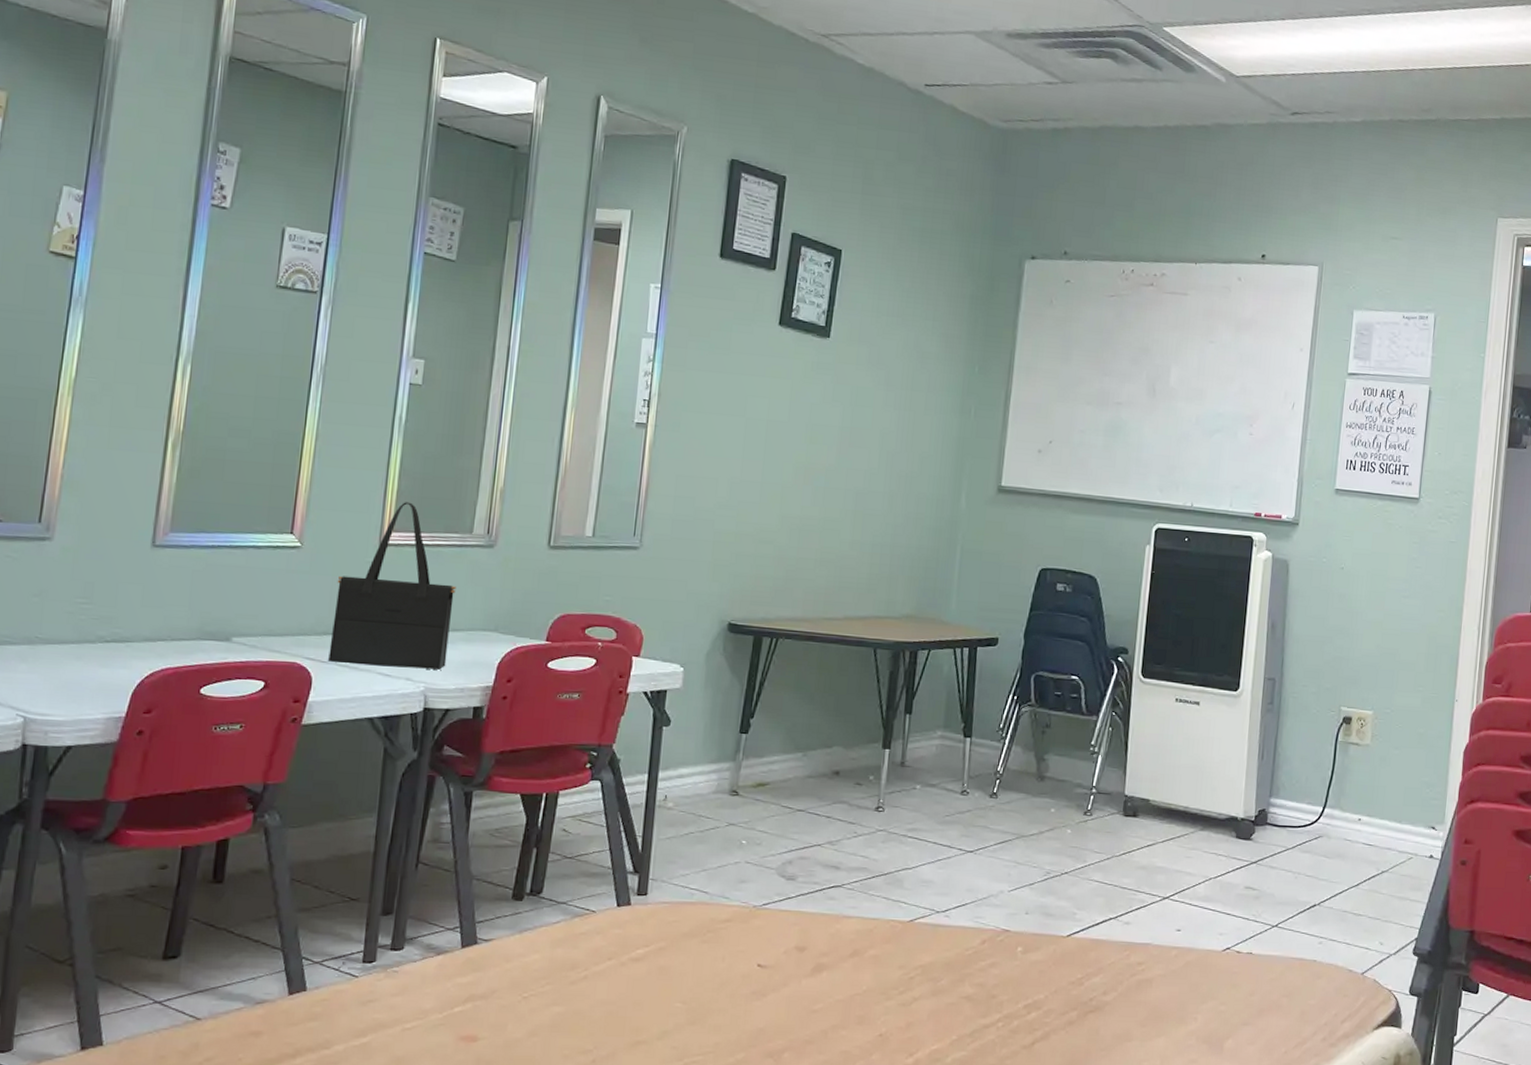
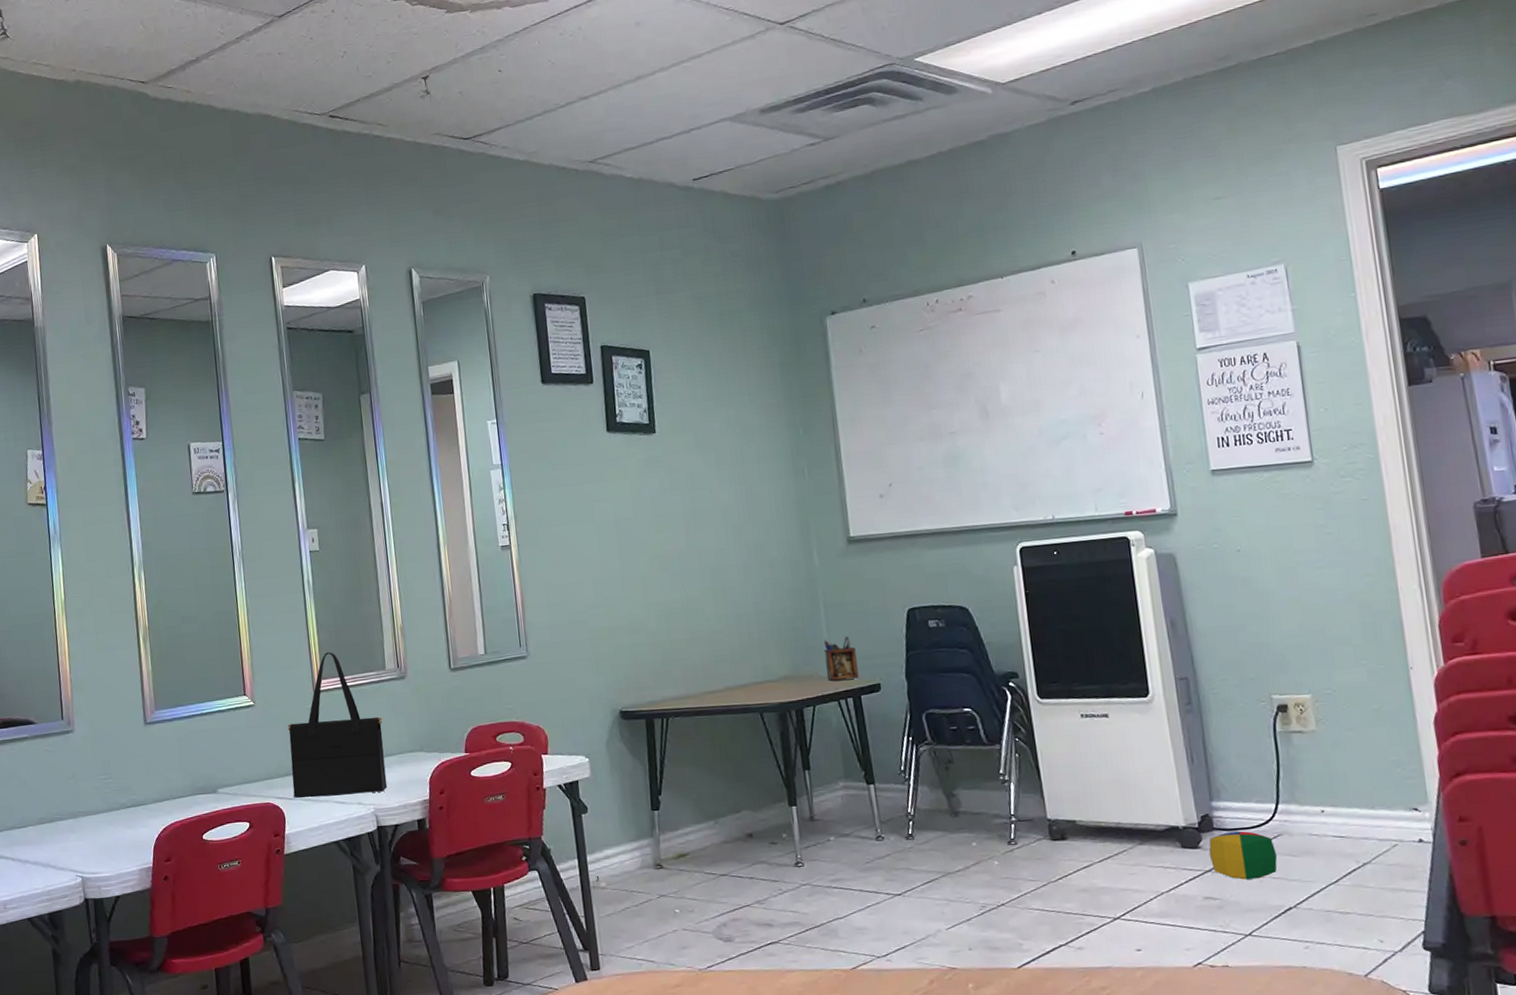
desk organizer: none [948,584,982,629] -> present [823,637,859,681]
toy ball: none [1257,828,1315,875] -> present [1208,831,1278,880]

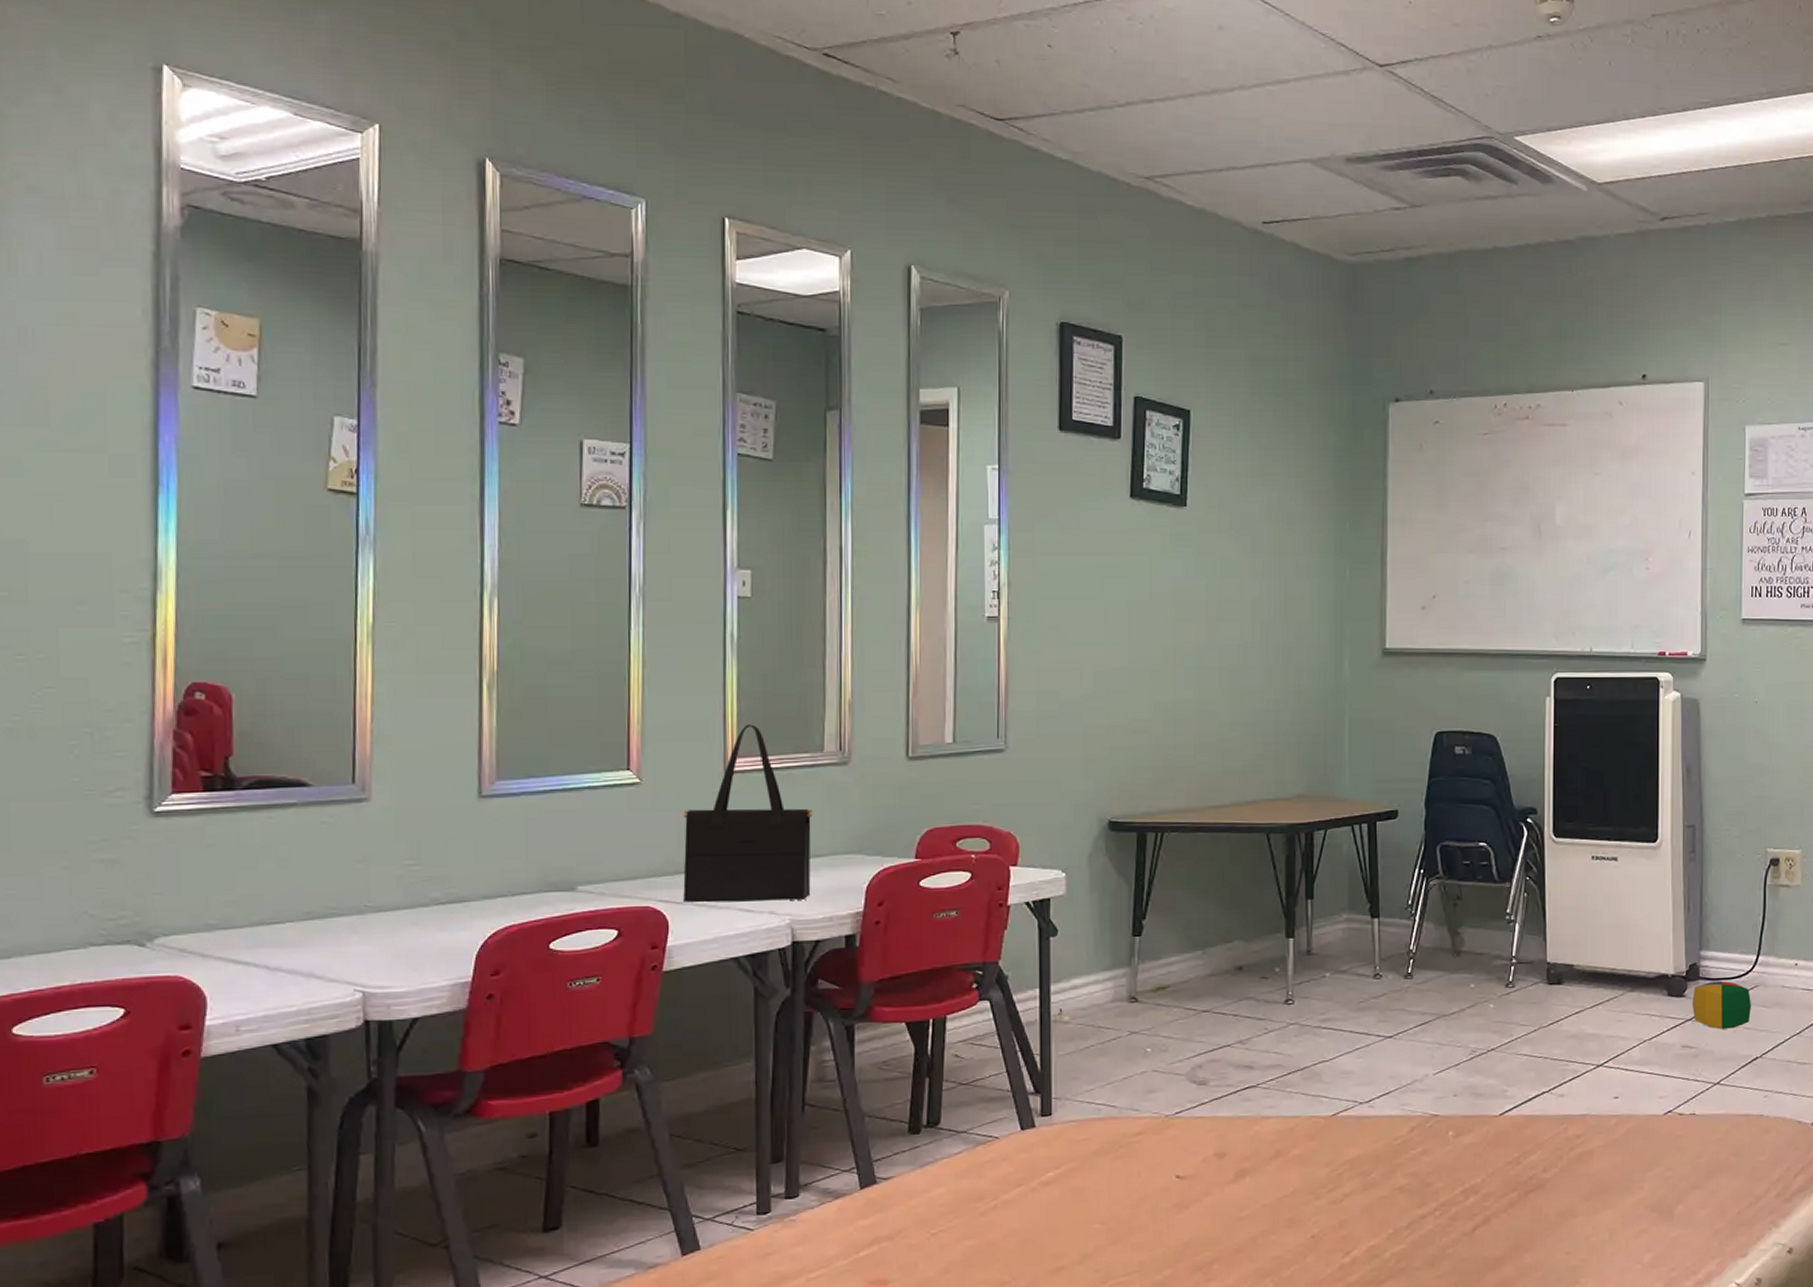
desk organizer: present [823,637,859,681] -> none [1343,757,1377,803]

